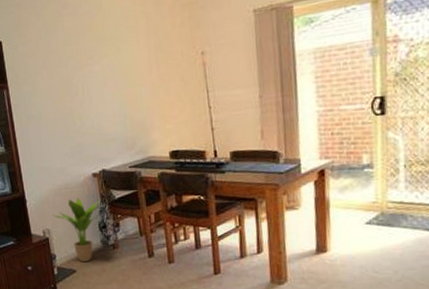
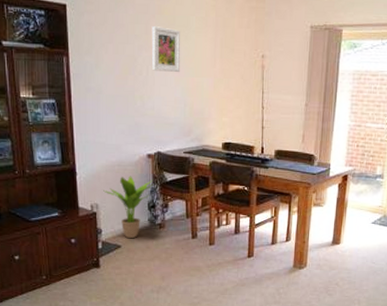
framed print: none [82,43,116,89] -> present [151,26,181,72]

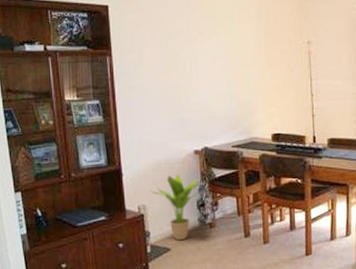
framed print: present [151,26,181,72] -> none [193,20,225,65]

